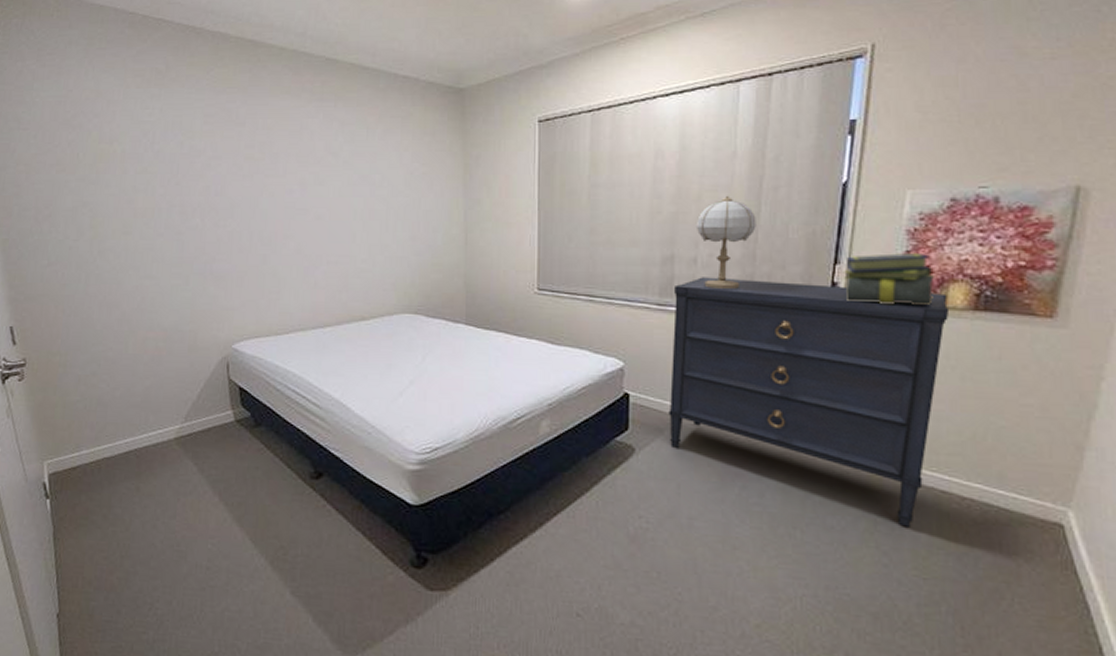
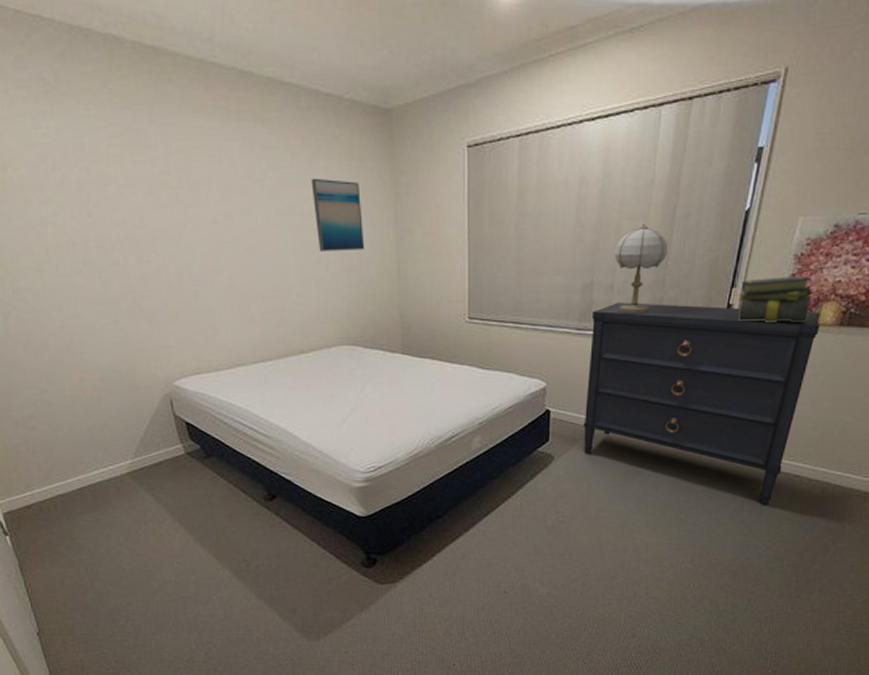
wall art: none [384,150,433,220] -> present [311,178,365,252]

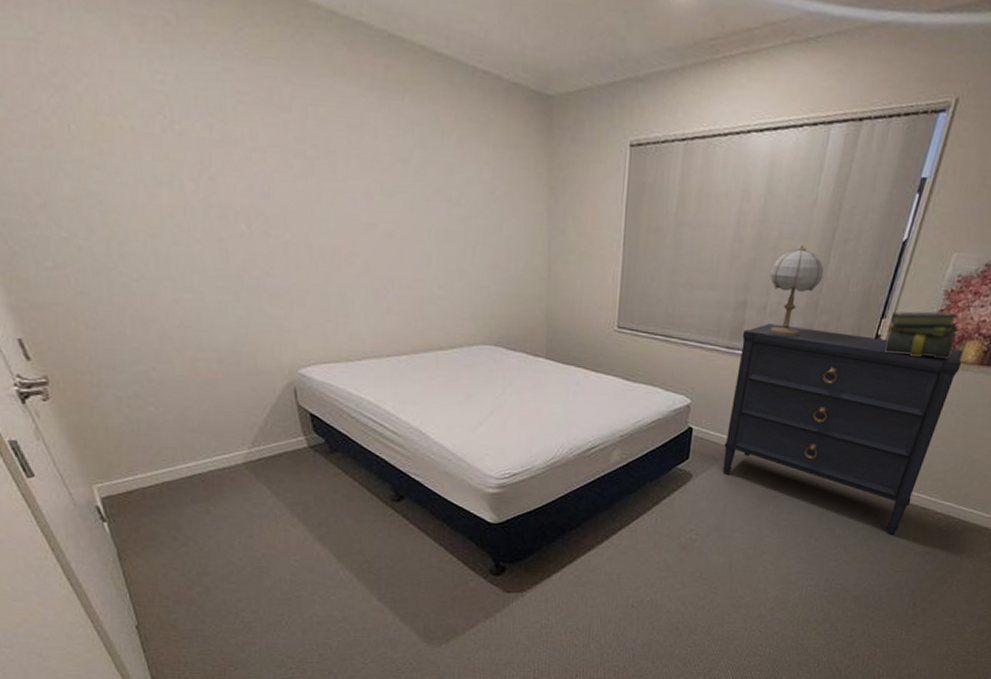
wall art: present [311,178,365,252] -> none [461,162,515,246]

